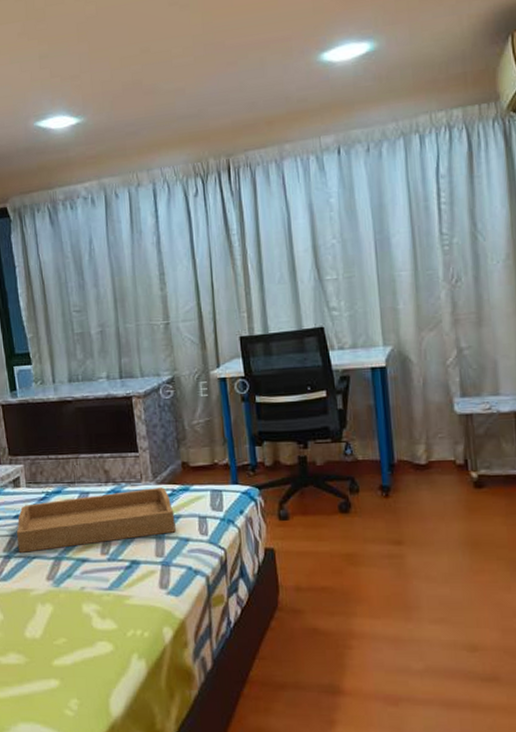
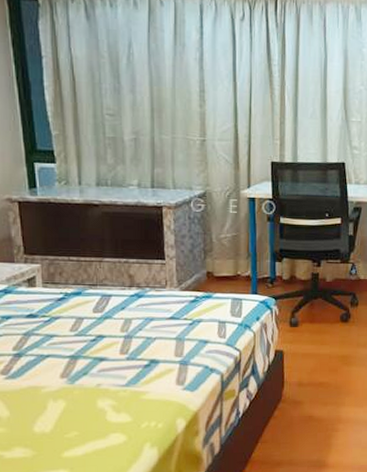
serving tray: present [16,487,176,553] -> none [28,294,196,351]

